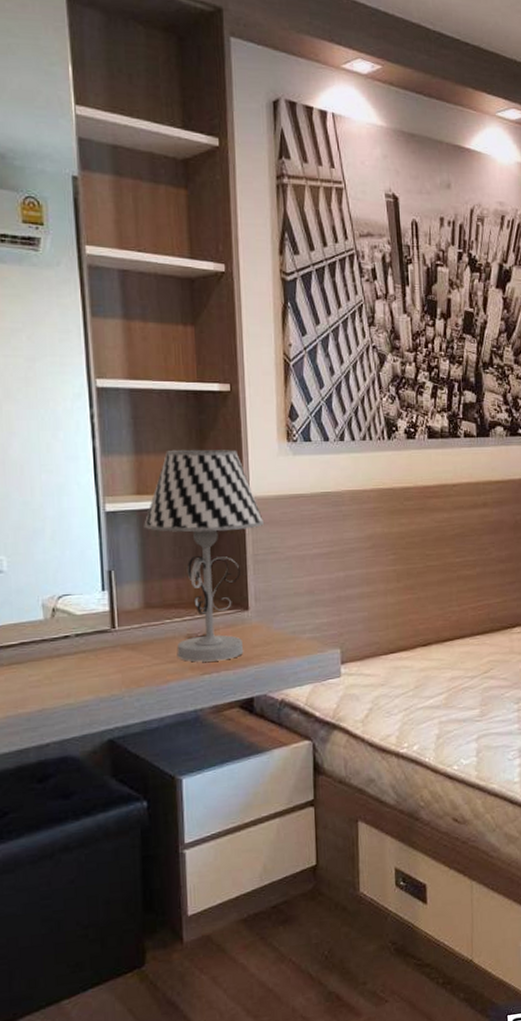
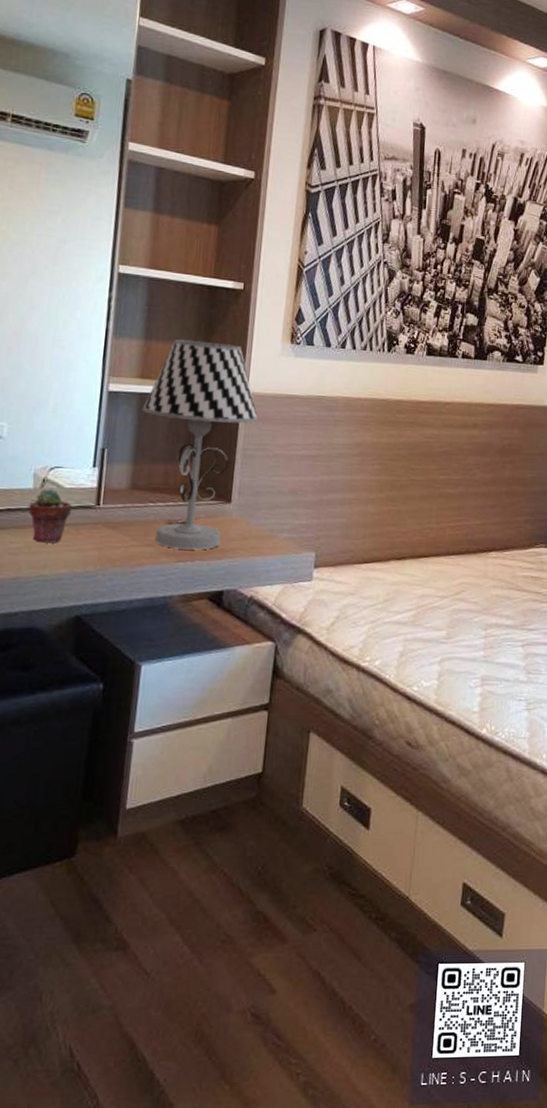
potted succulent: none [42,618,87,672] -> present [28,489,72,543]

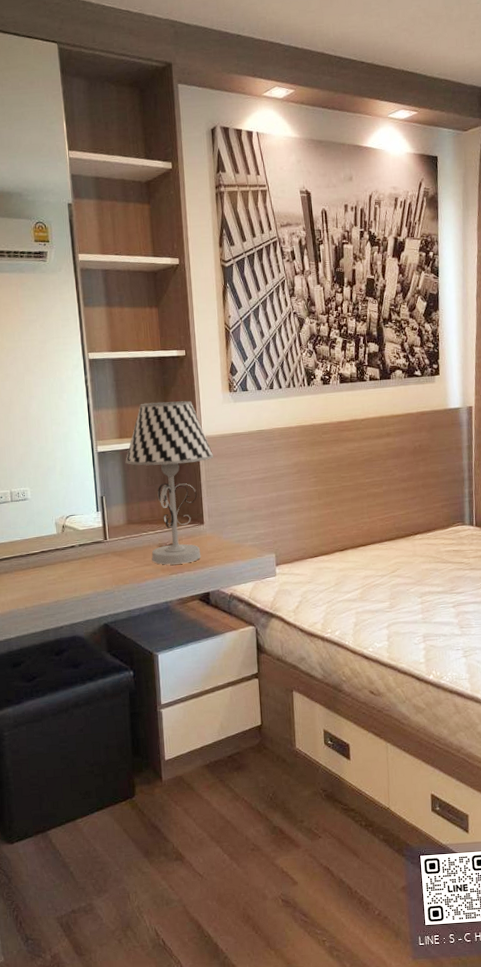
potted succulent: present [28,489,72,543] -> none [56,532,87,573]

